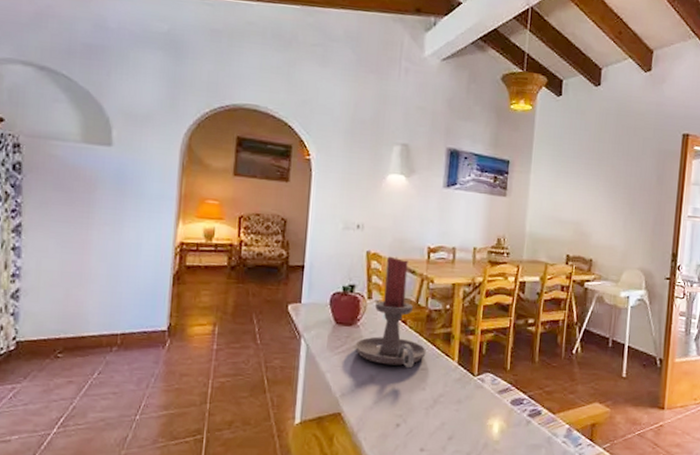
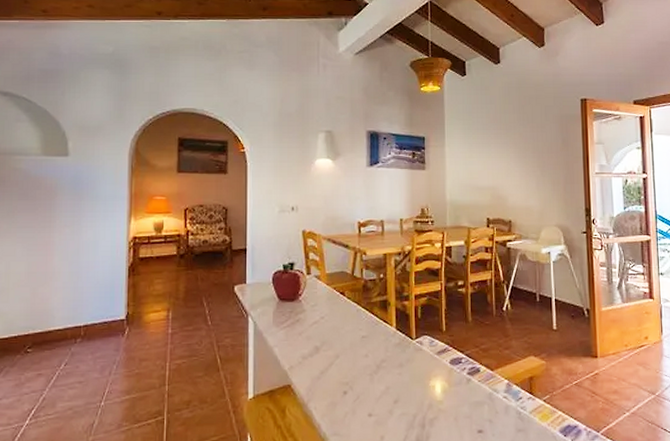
candle holder: present [355,256,426,368] -> none [299,233,365,336]

